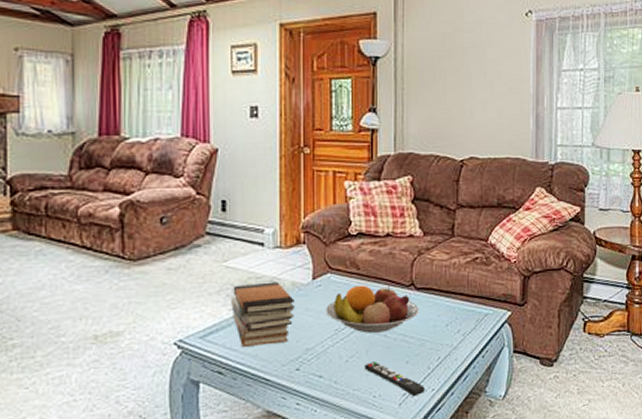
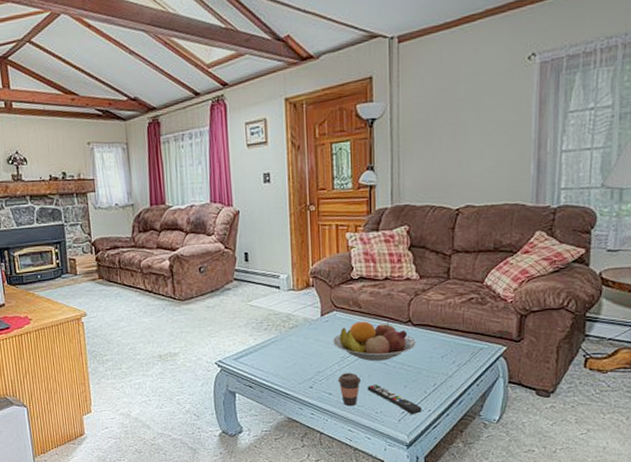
book stack: present [231,281,294,347] -> none [256,317,307,368]
coffee cup: none [331,348,357,390] -> present [338,373,361,406]

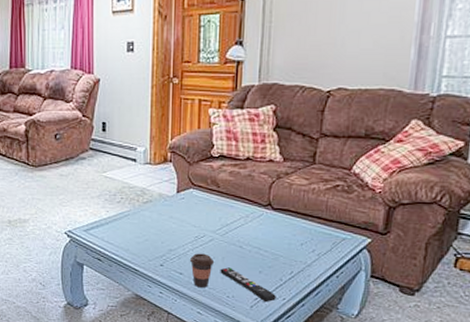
fruit bowl: present [333,321,416,361] -> none [188,201,275,244]

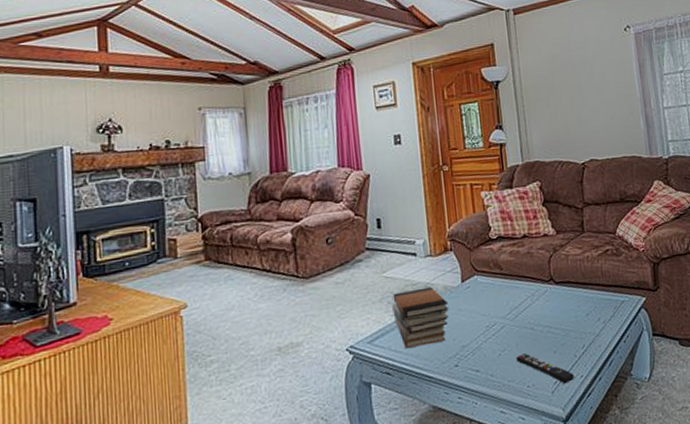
book stack: none [109,191,161,243] -> present [392,286,449,348]
coffee cup: present [190,253,214,288] -> none [485,343,509,383]

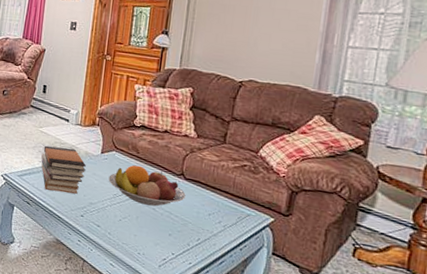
fruit bowl: none [476,281,560,328] -> present [108,165,186,206]
remote control: present [516,353,575,384] -> none [133,226,184,265]

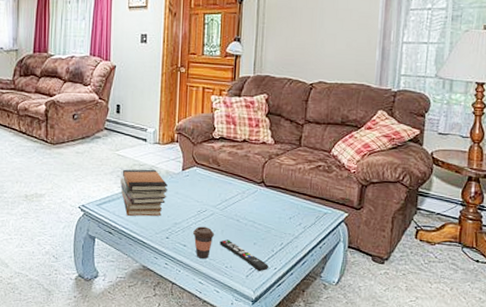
fruit bowl: present [108,165,186,206] -> none [191,178,267,218]
coffee cup: none [108,209,129,242] -> present [193,226,214,259]
remote control: none [133,226,184,265] -> present [219,239,270,272]

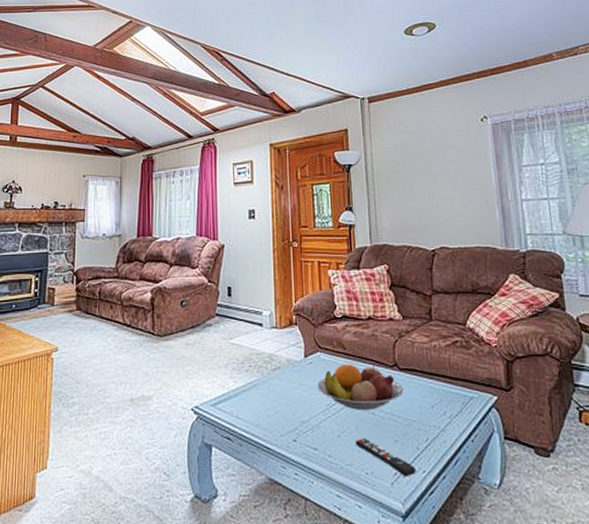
book stack: present [120,169,168,217] -> none [237,358,290,416]
fruit bowl: none [191,178,267,218] -> present [317,364,404,410]
coffee cup: present [193,226,214,259] -> none [324,424,348,464]

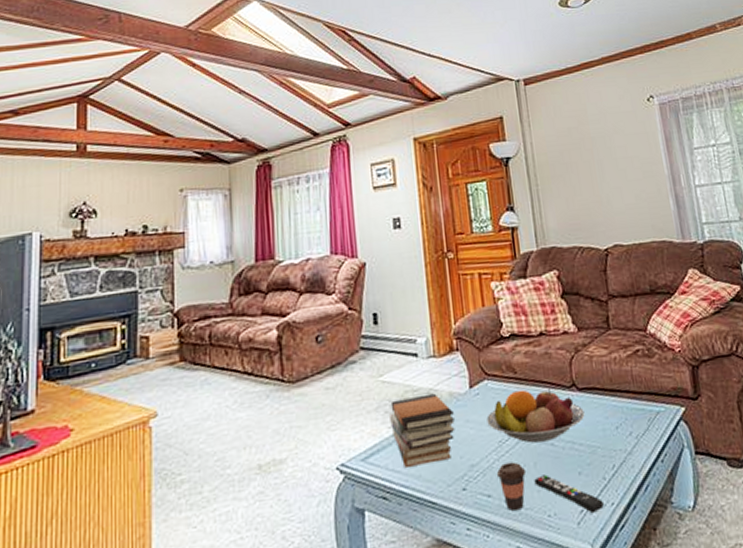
book stack: none [237,358,290,416] -> present [389,393,455,467]
coffee cup: none [324,424,348,464] -> present [497,461,526,511]

